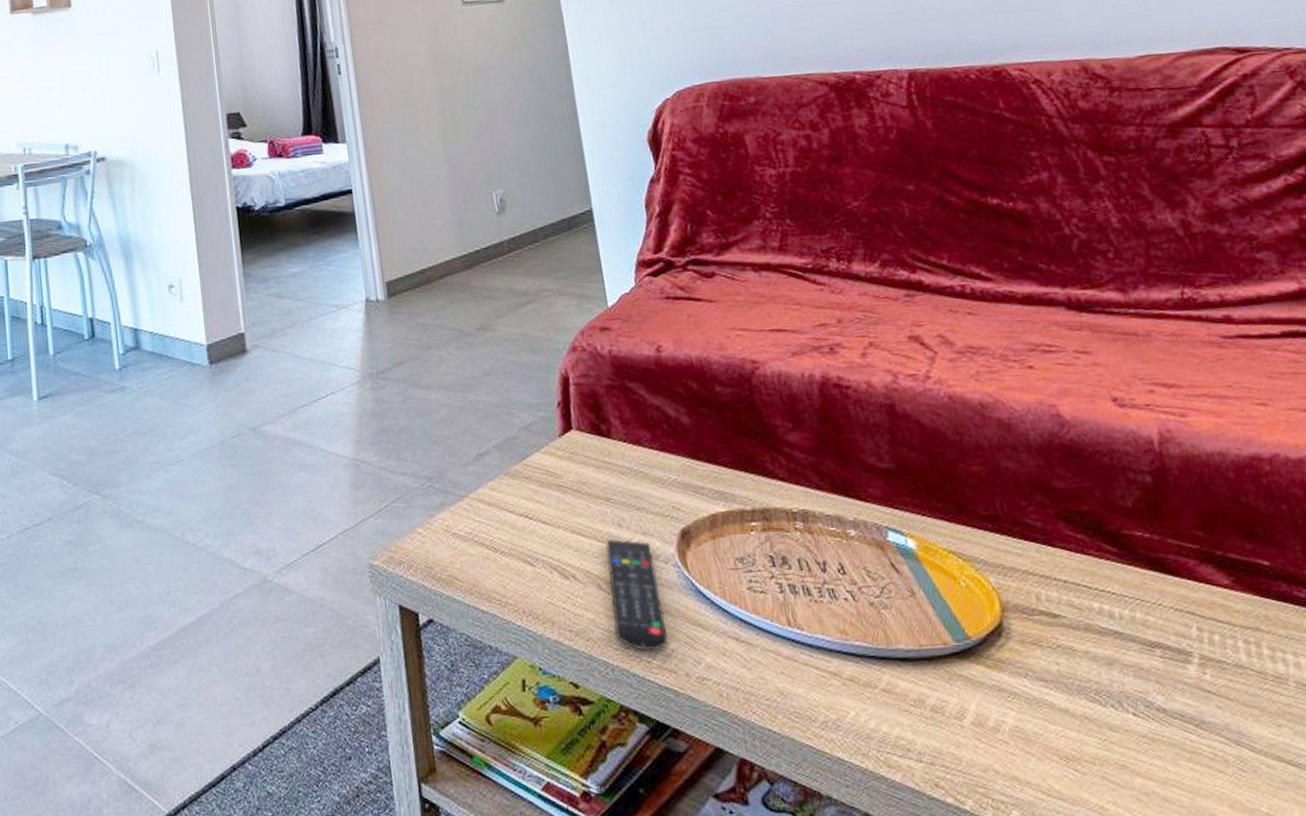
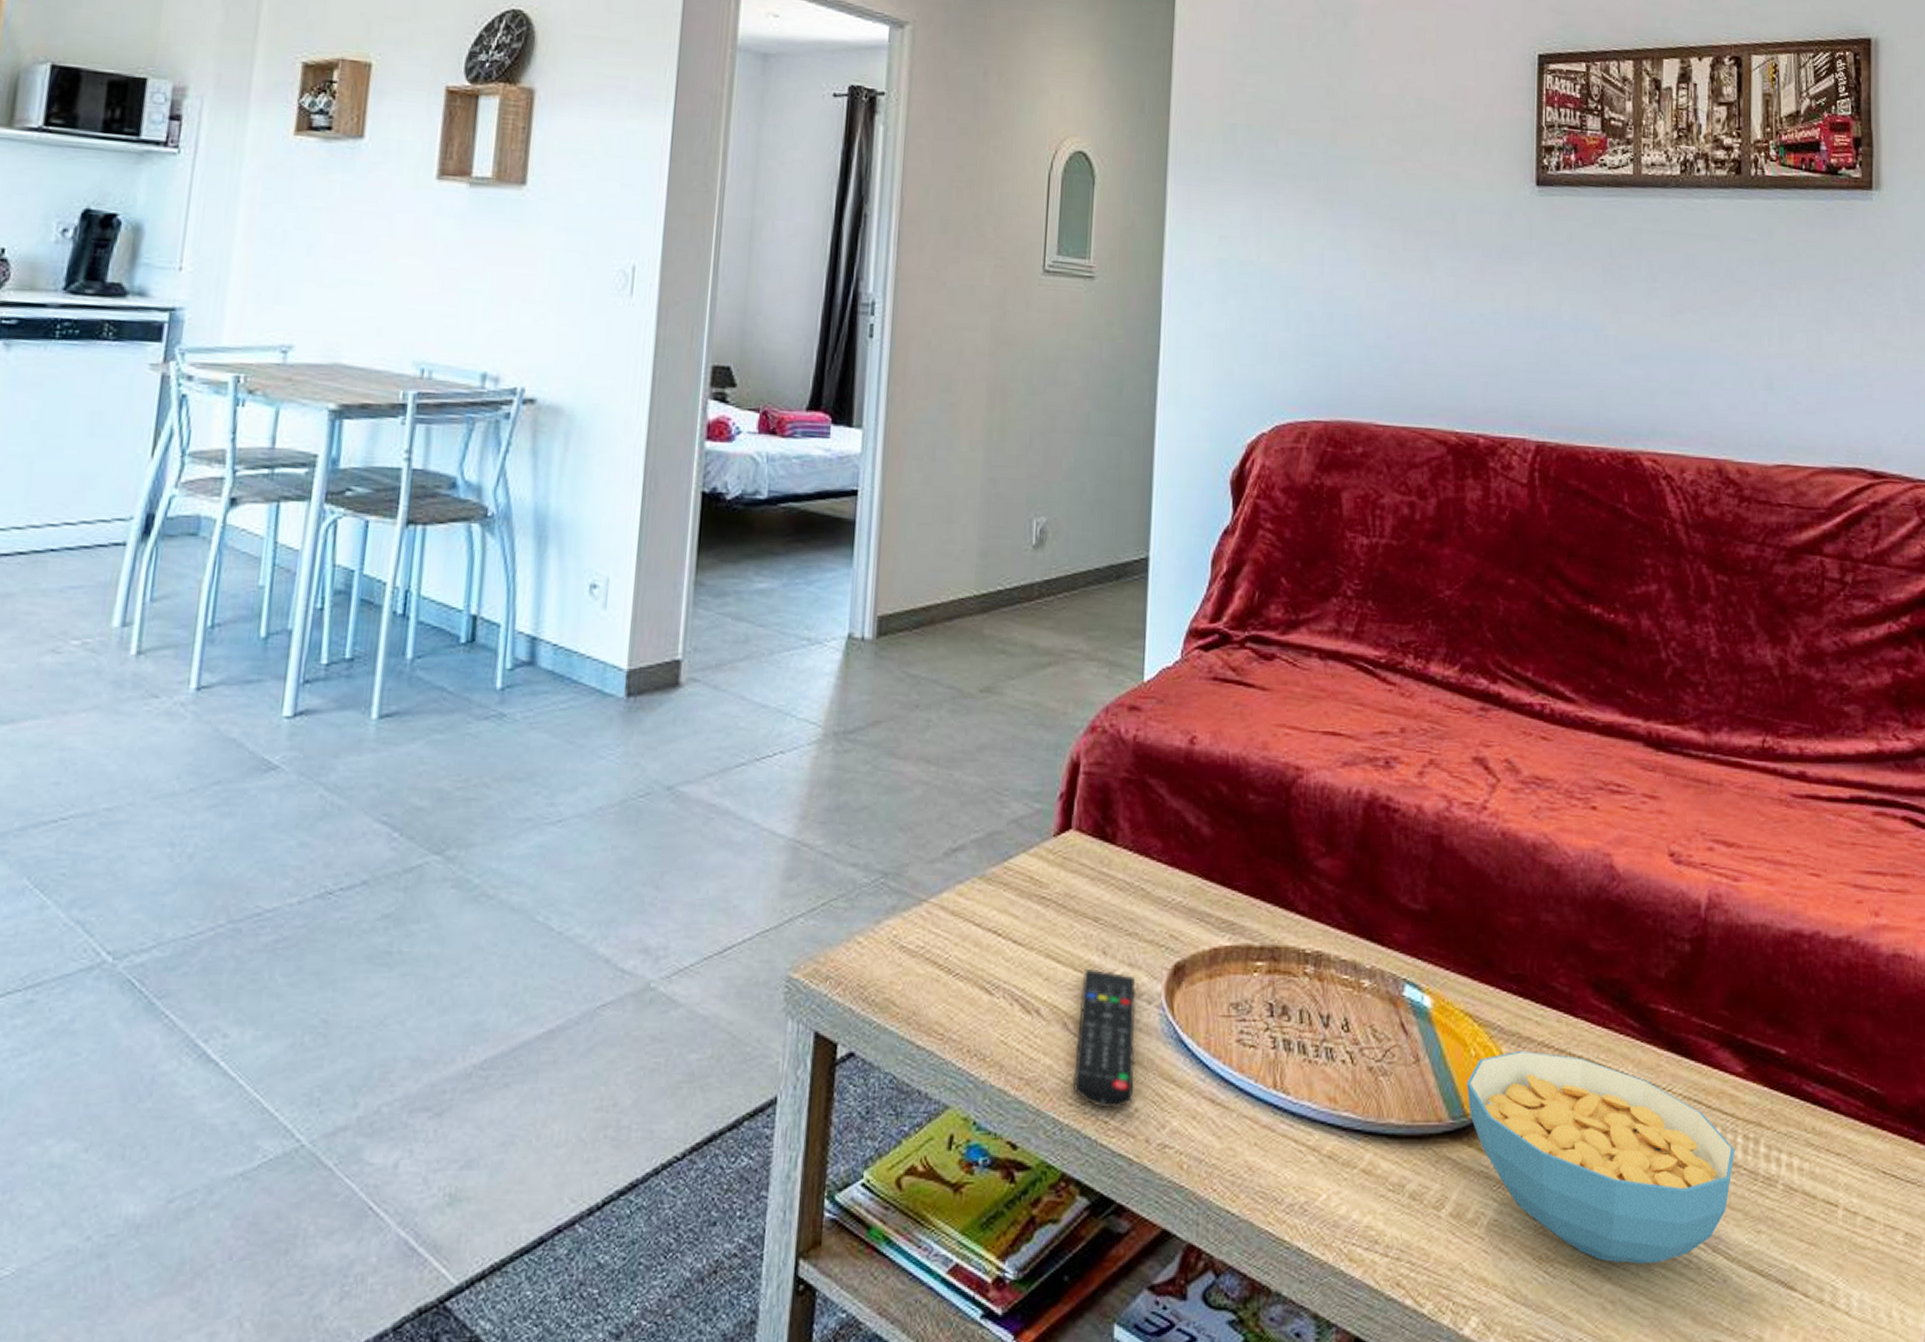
cereal bowl: none [963,579,1242,760] -> present [1466,1050,1736,1265]

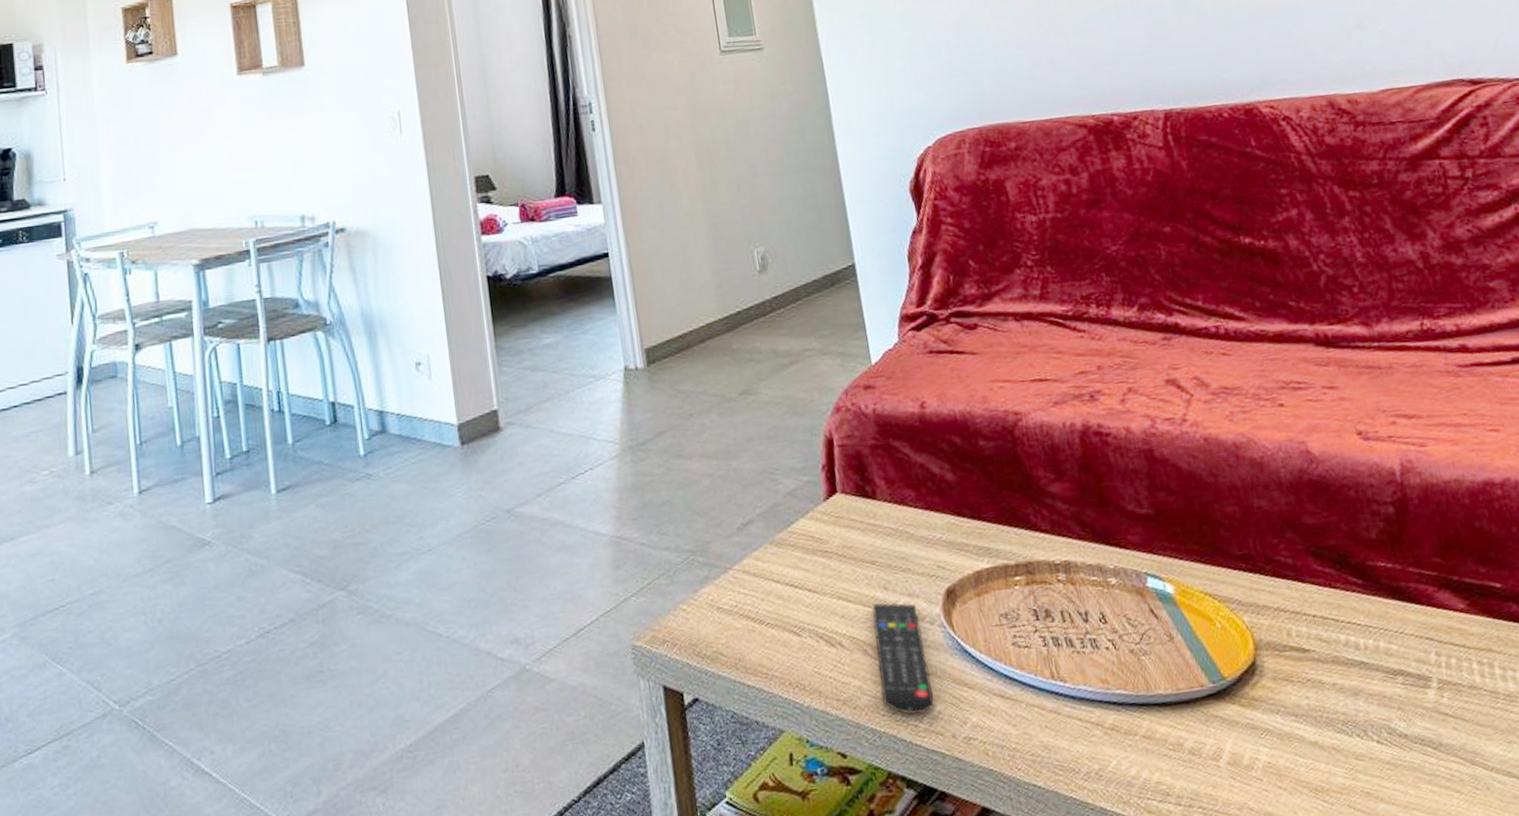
cereal bowl: present [1466,1050,1736,1265] -> none [1218,616,1476,785]

